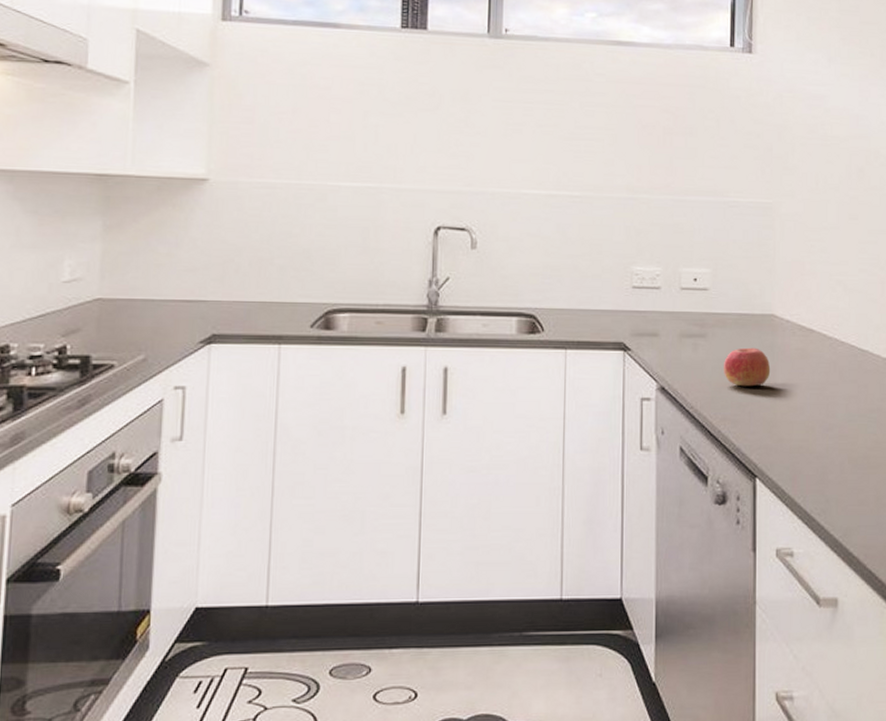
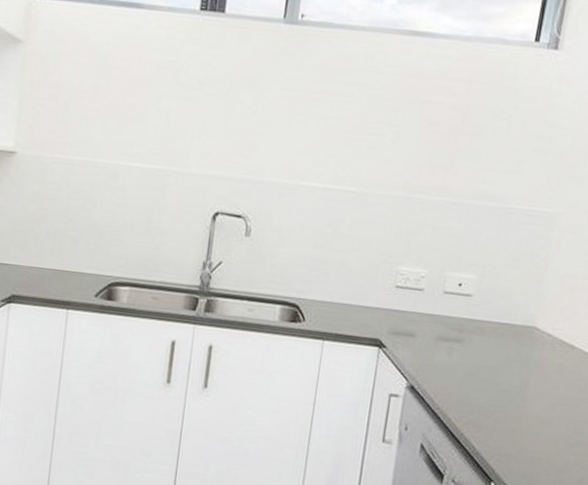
apple: present [724,347,771,387] -> none [475,357,524,396]

